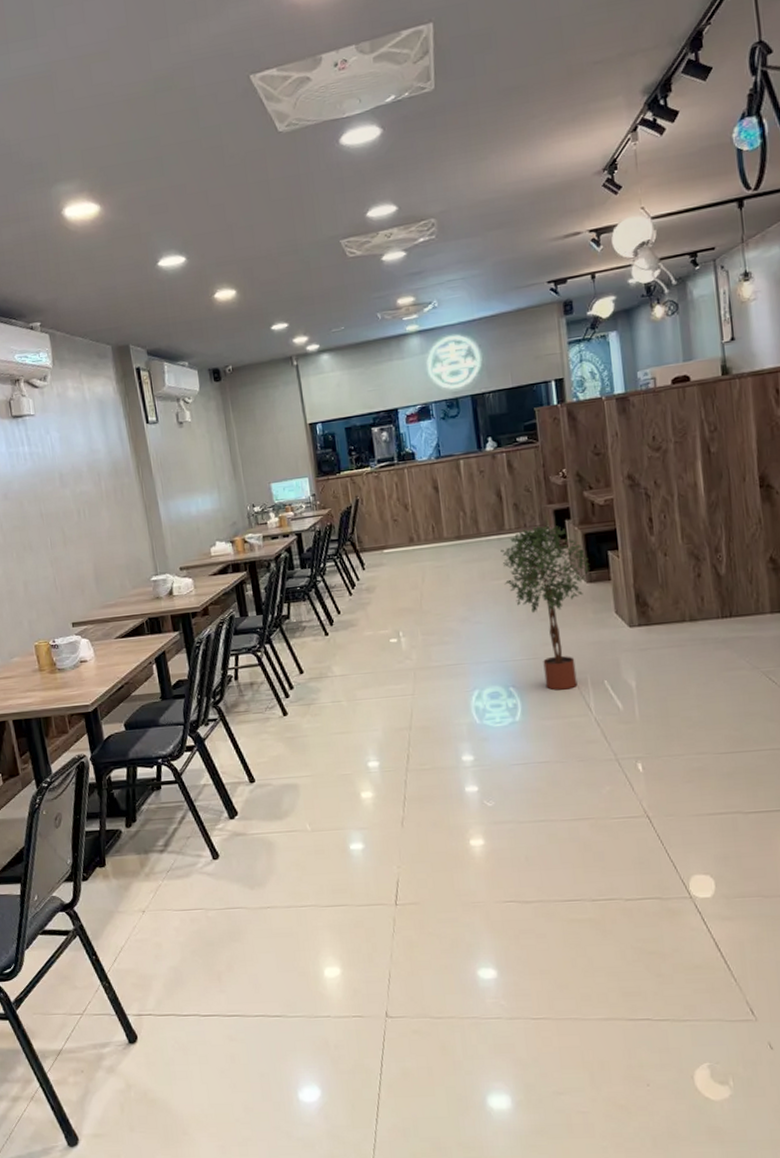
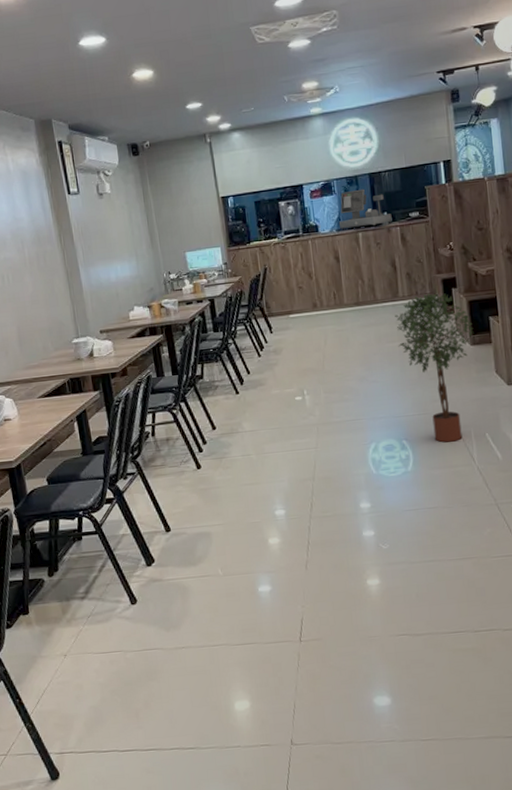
cash register: none [437,412,498,458] -> present [338,188,392,230]

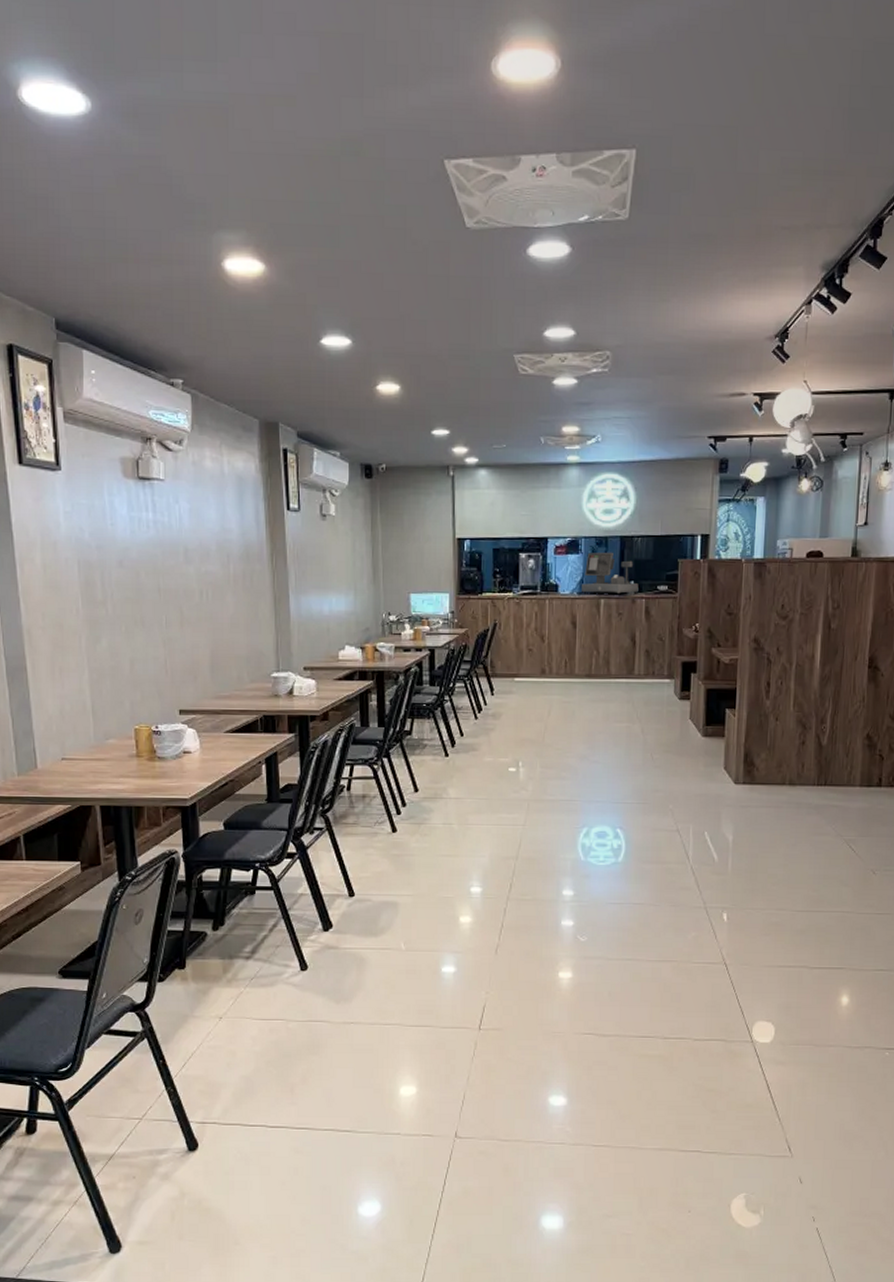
potted tree: present [395,293,474,443] -> none [626,675,708,836]

